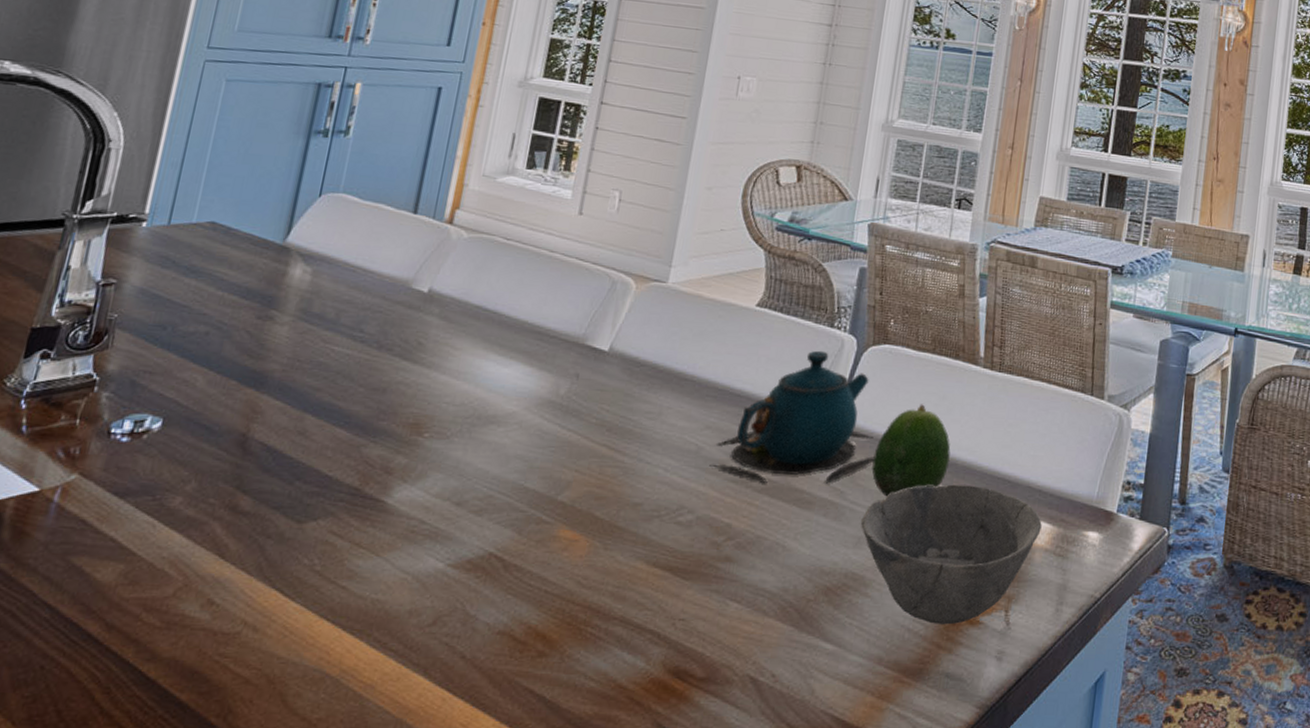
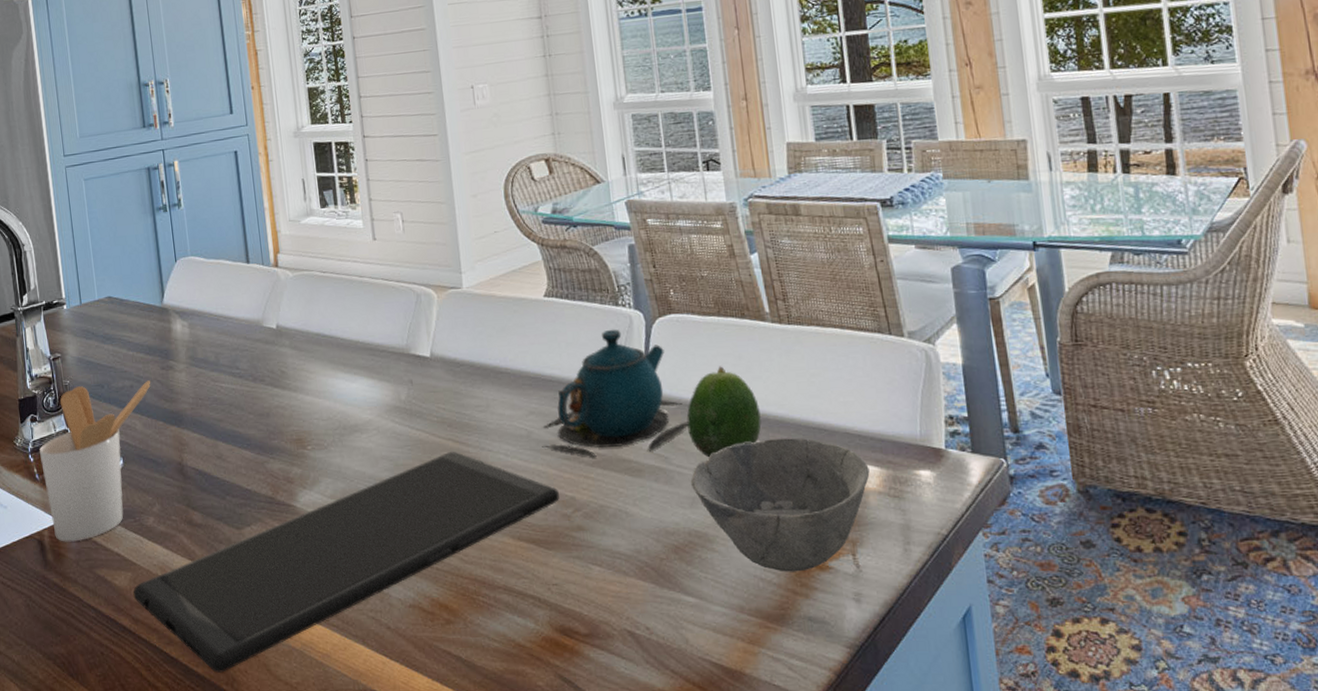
utensil holder: none [23,323,237,518] -> present [39,380,151,542]
cutting board: none [117,458,715,701] -> present [133,451,559,673]

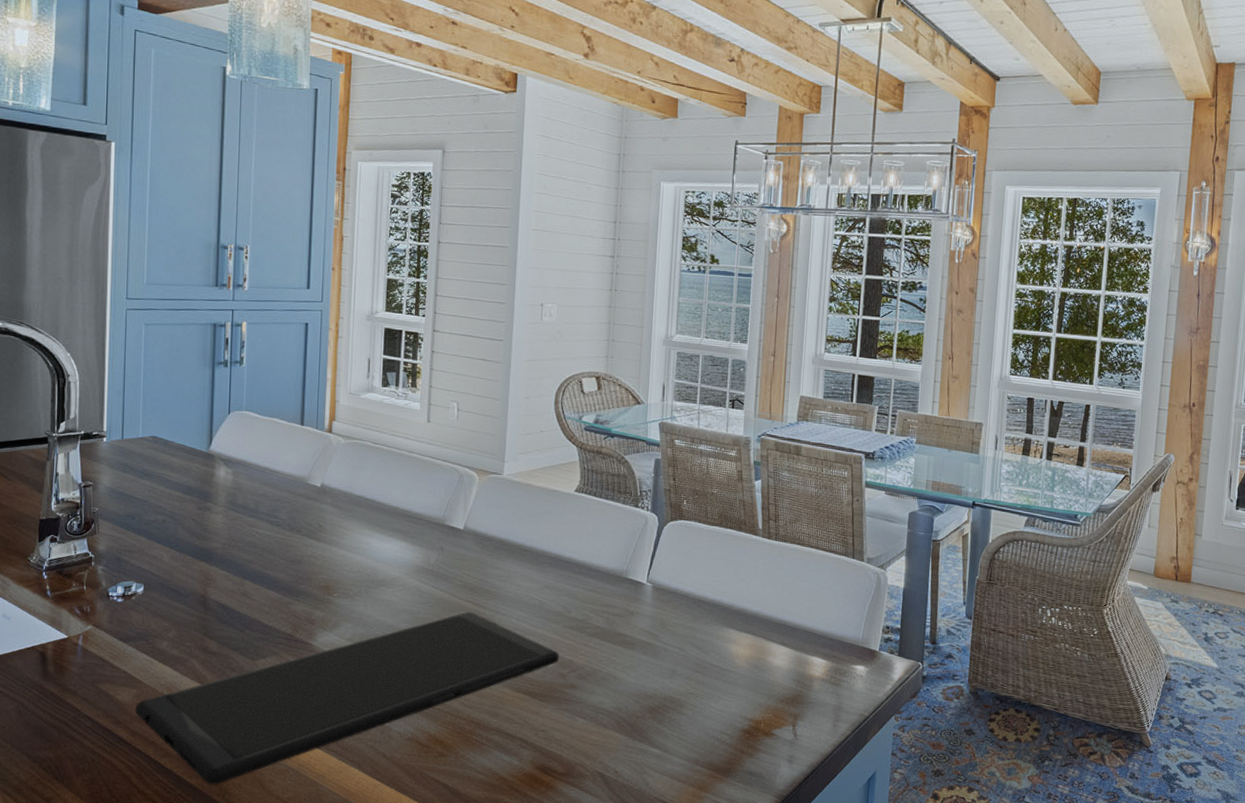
utensil holder: present [39,380,151,542] -> none [54,514,185,657]
teapot: present [543,329,689,458] -> none [552,526,680,630]
fruit: present [687,366,762,458] -> none [678,567,741,640]
bowl: present [691,438,870,572] -> none [673,629,818,736]

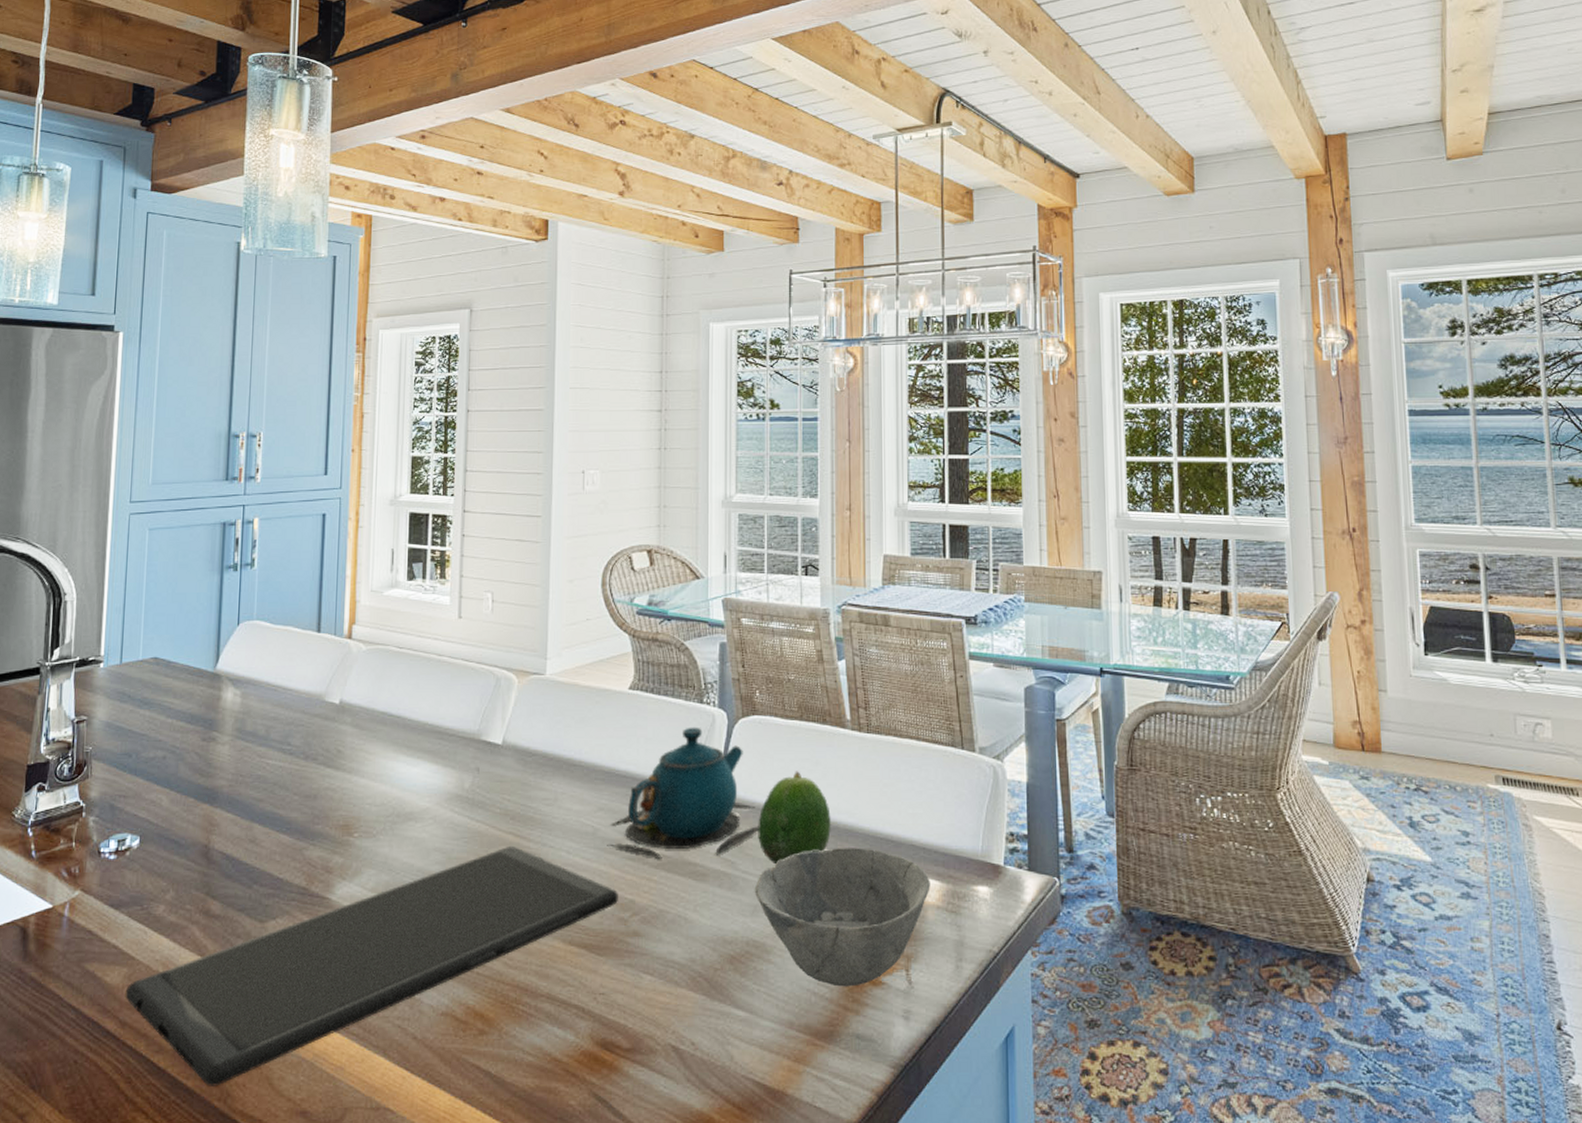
teapot: none [552,526,680,630] -> present [608,727,759,860]
bowl: none [673,629,818,736] -> present [755,848,930,987]
fruit: none [678,567,741,640] -> present [758,771,832,865]

